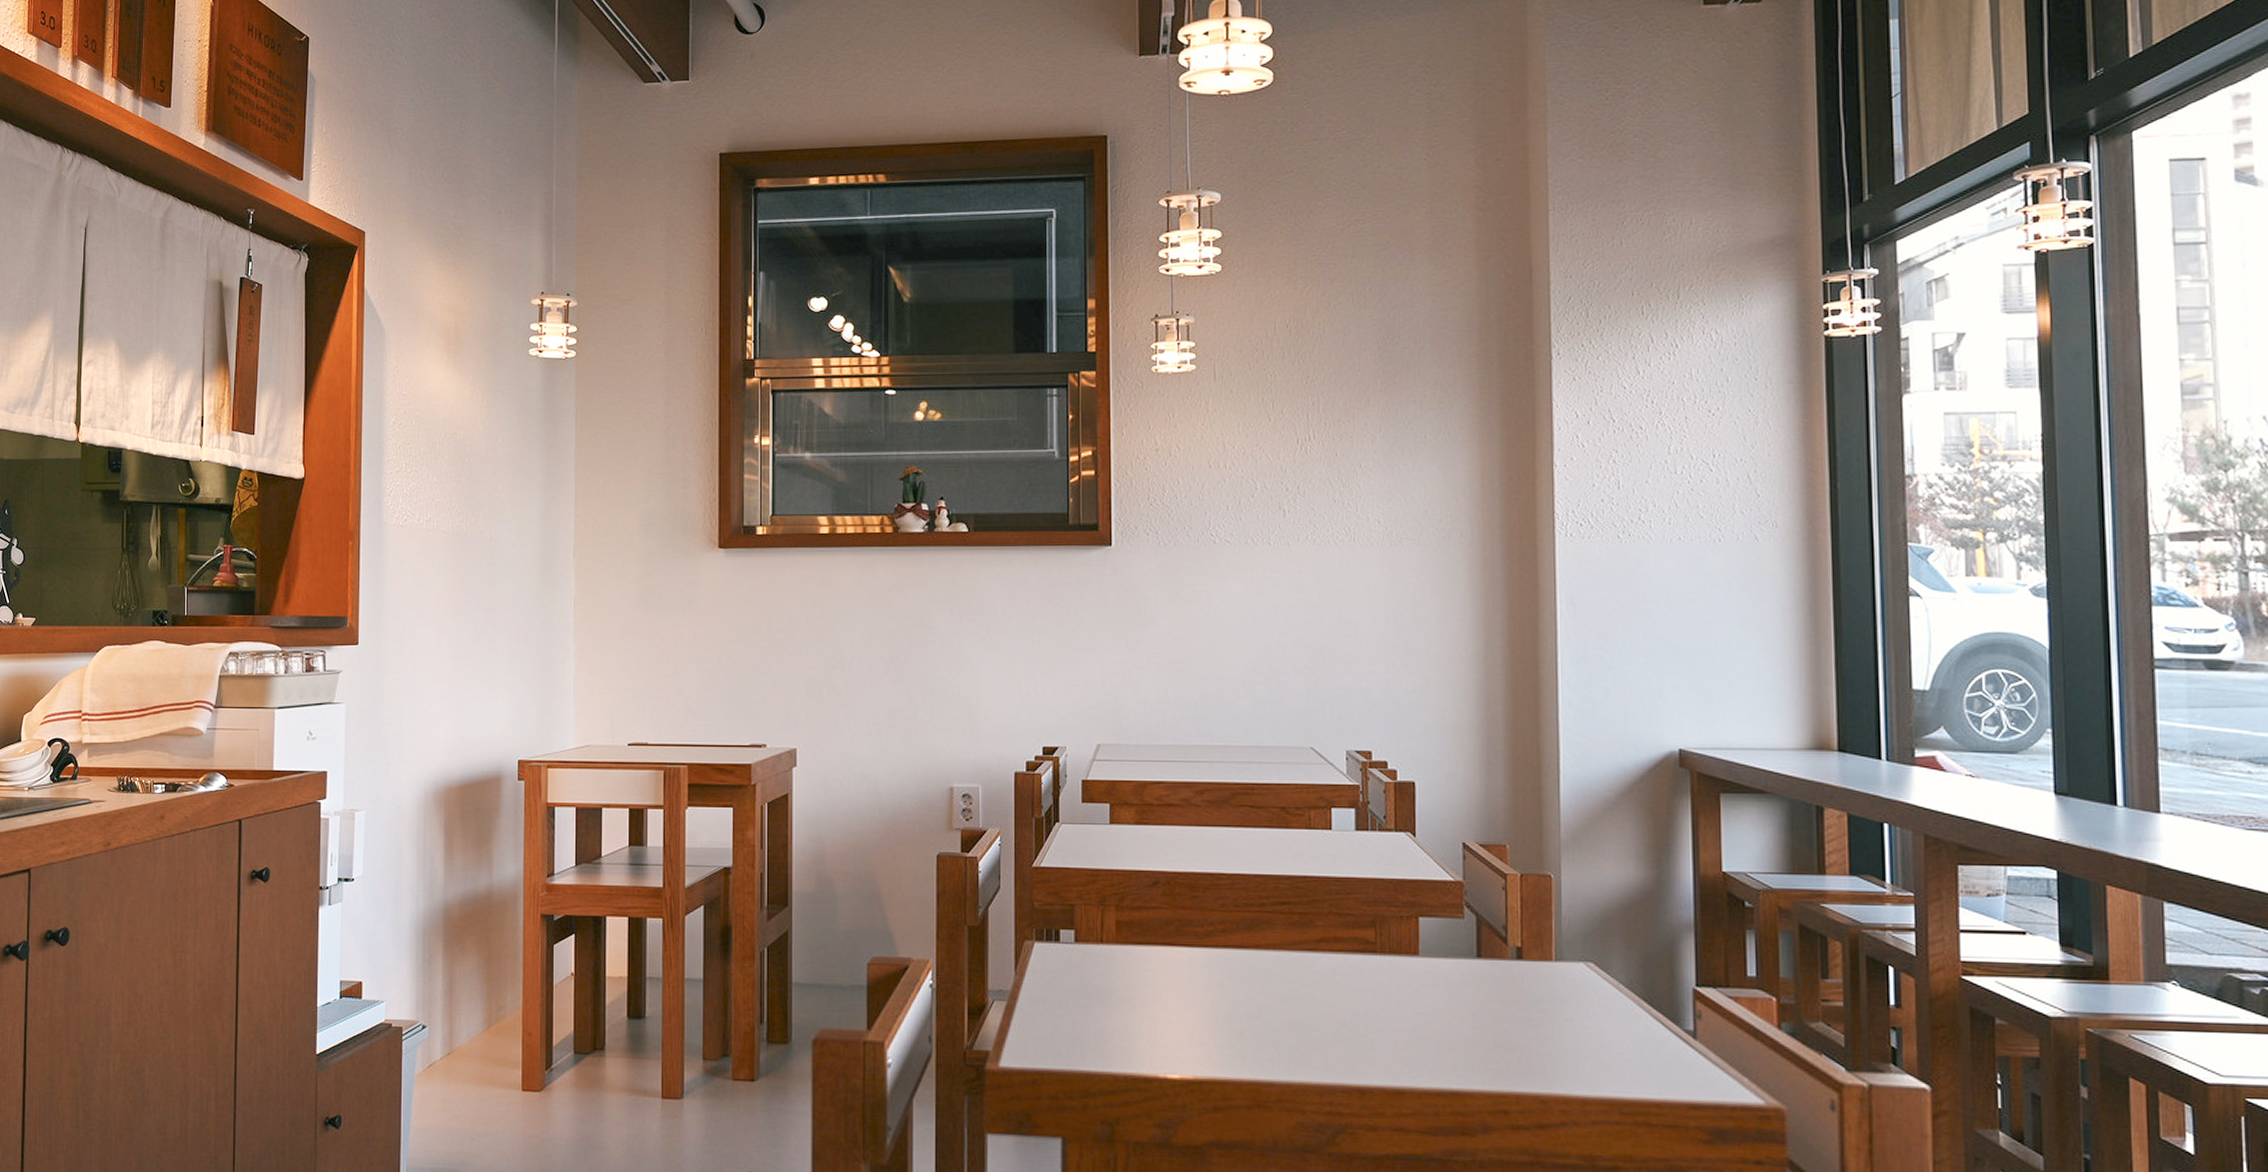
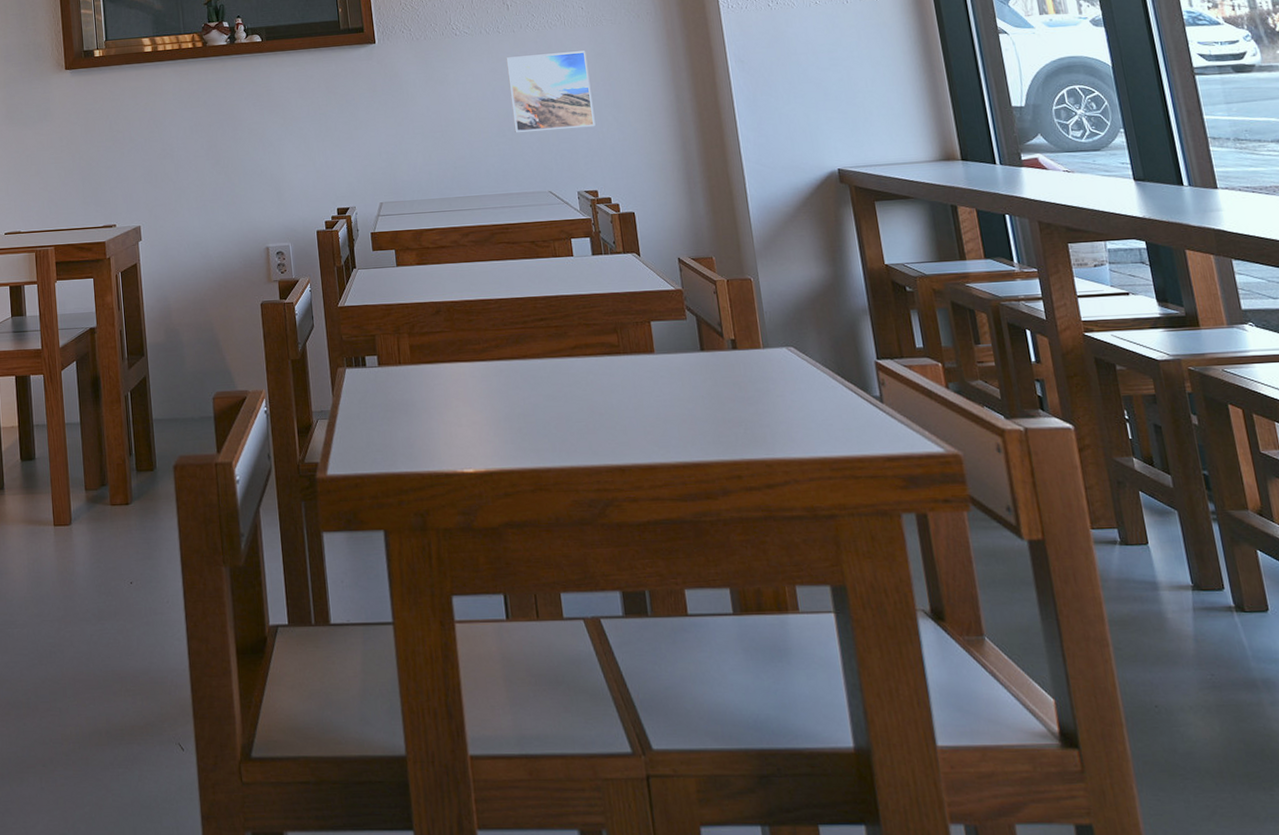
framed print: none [1275,576,1379,671] -> present [506,51,596,132]

